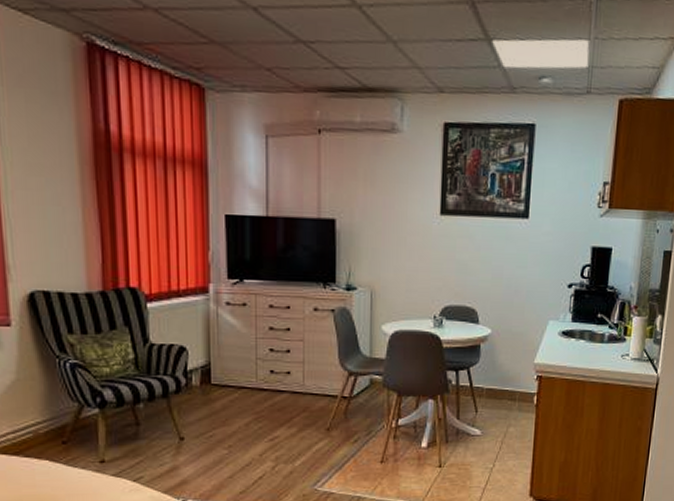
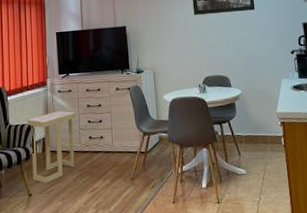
side table: none [178,330,252,425] -> present [27,110,76,183]

